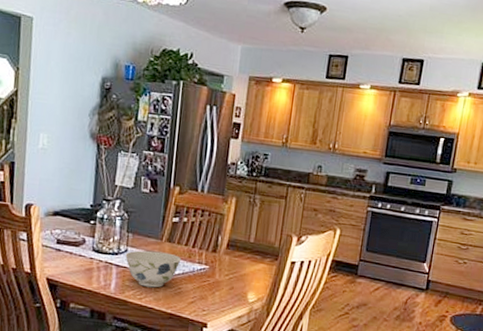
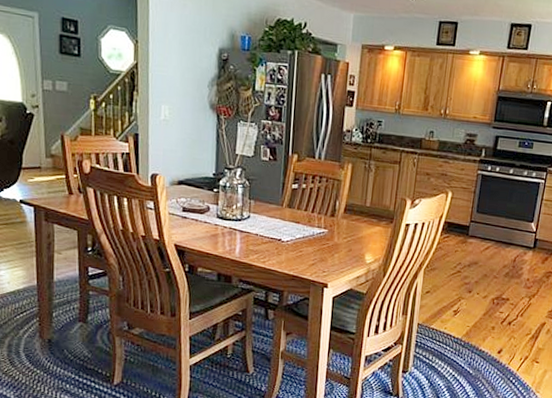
bowl: present [125,250,182,288] -> none [248,216,302,251]

